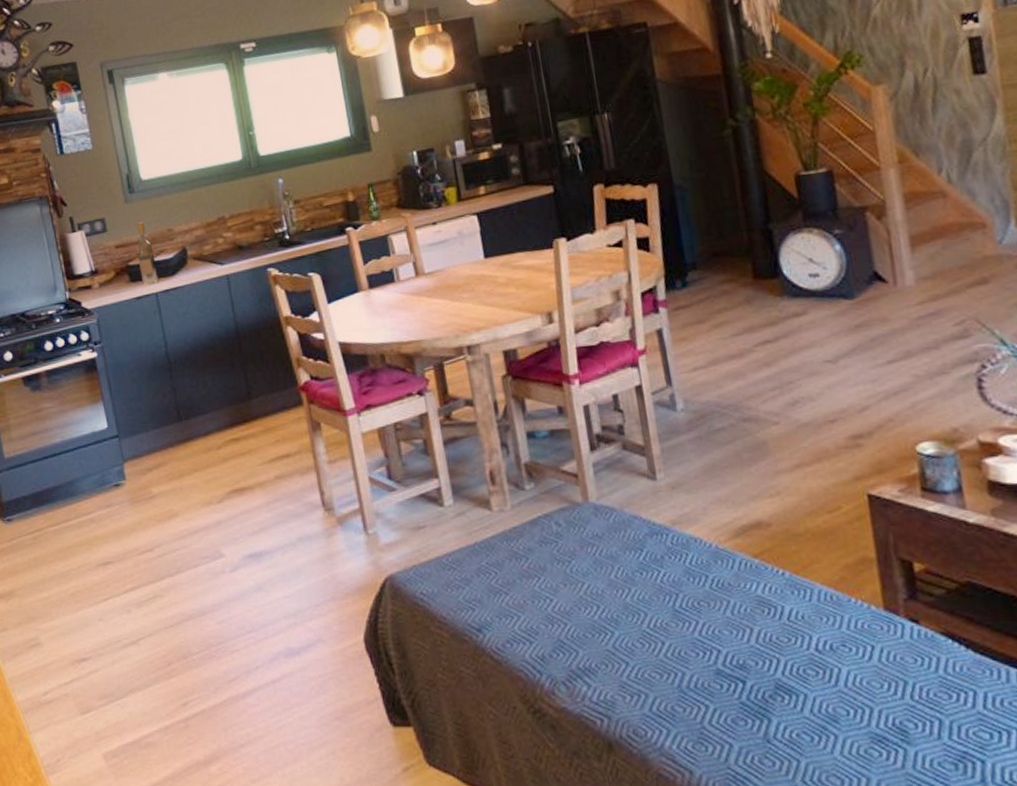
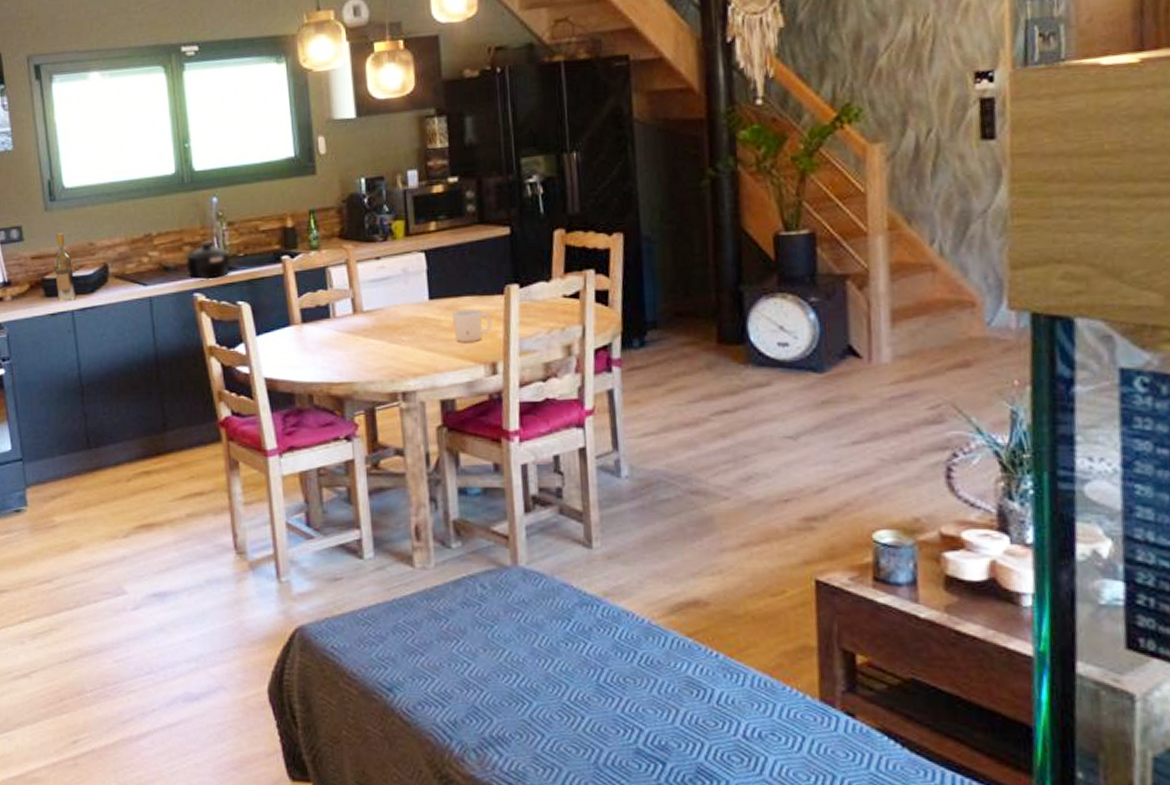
saucepan: none [257,219,300,256] -> present [186,241,231,280]
mug: none [506,264,545,296] -> present [451,309,492,343]

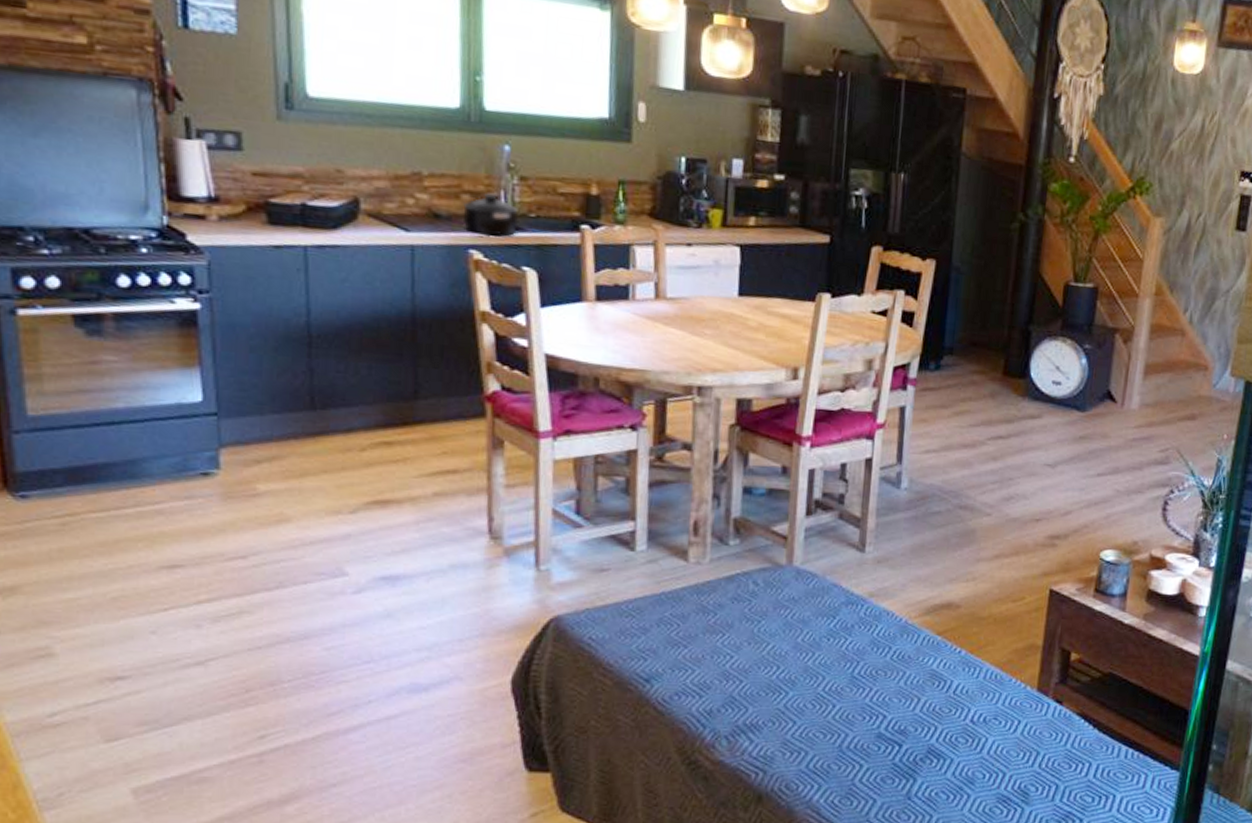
bottle: present [54,233,76,302] -> none [284,150,312,235]
mug: present [451,309,492,343] -> none [759,311,800,345]

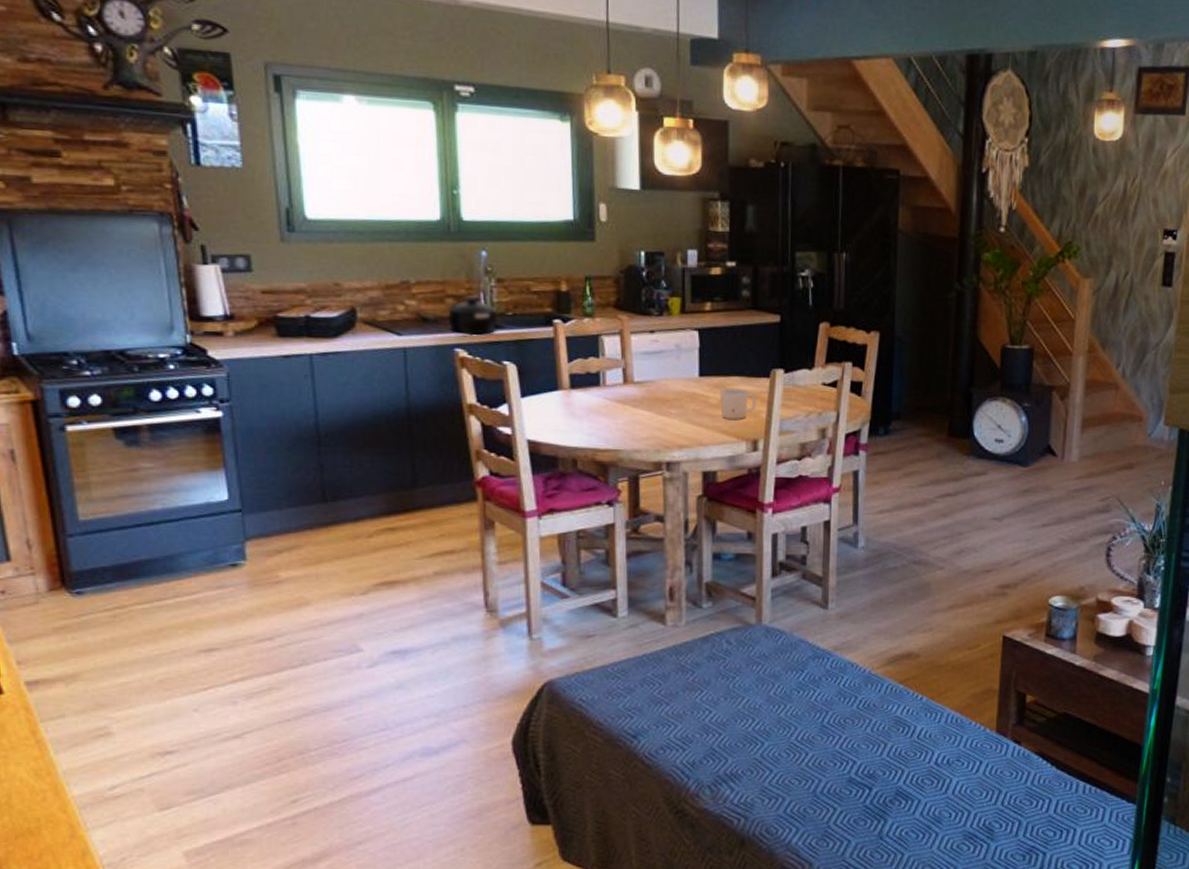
mug: none [759,311,800,345] -> present [719,389,757,420]

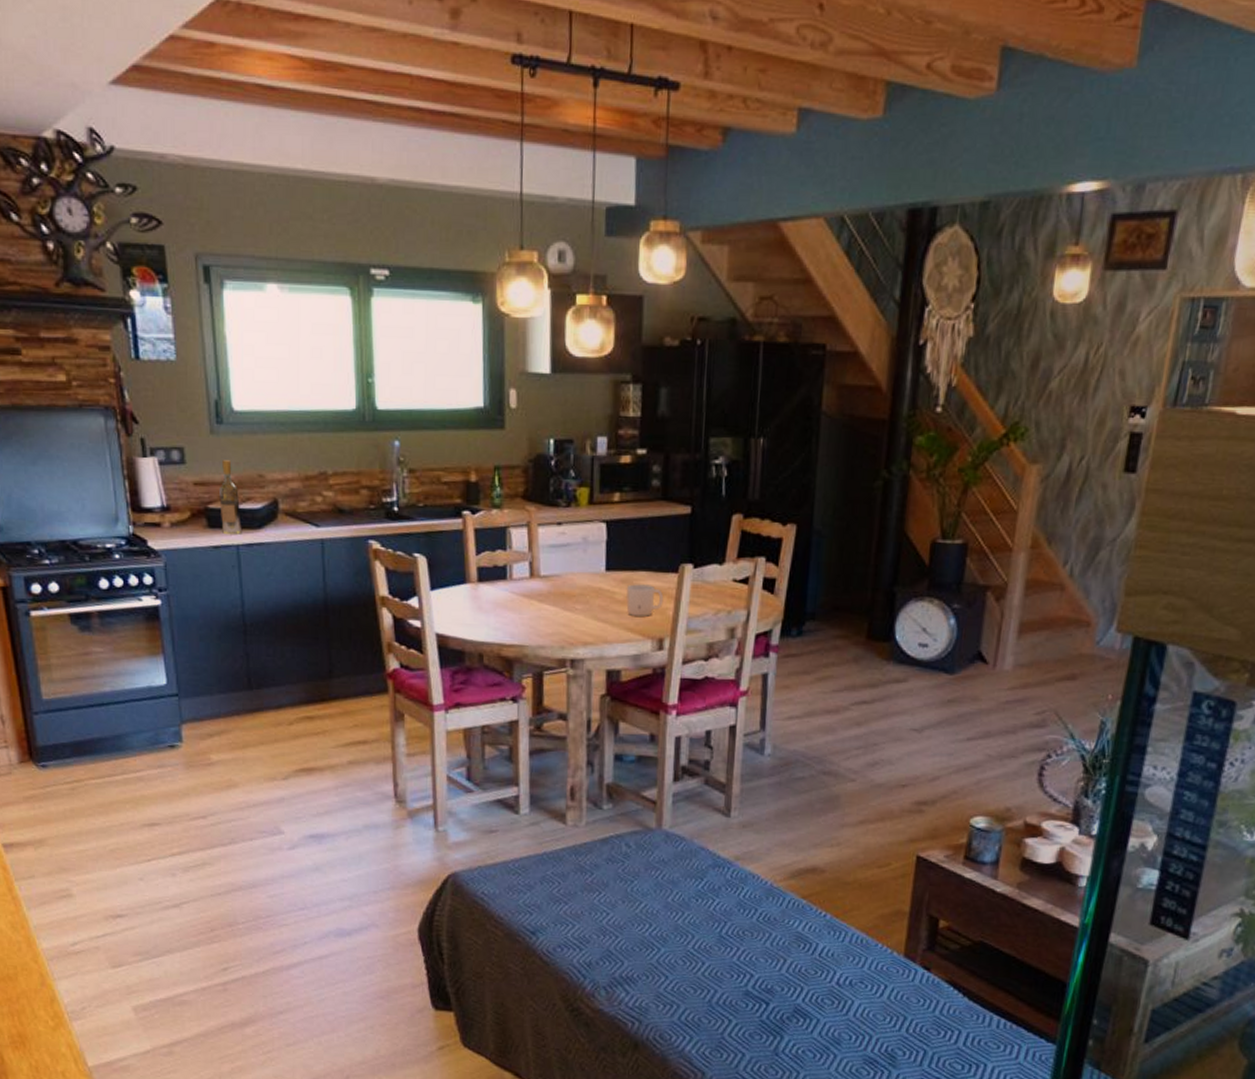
bottle: none [290,268,315,345] -> present [219,460,241,536]
saucepan: present [448,296,498,336] -> none [362,487,410,528]

